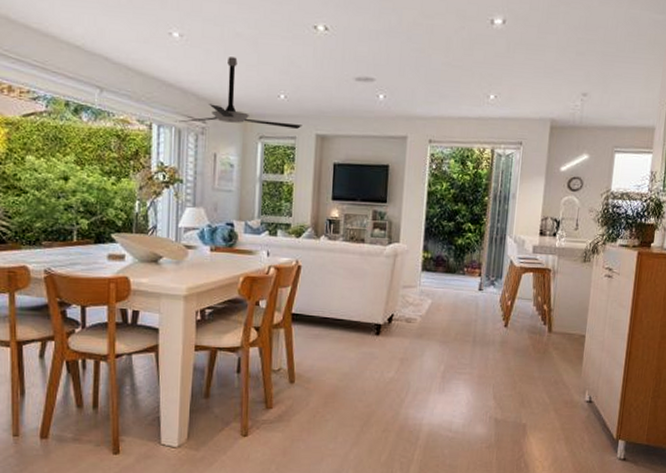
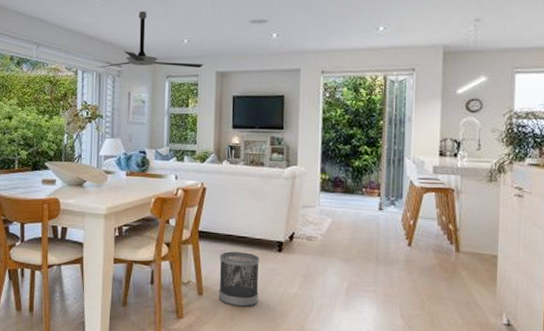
wastebasket: none [311,335,357,394] -> present [218,251,260,307]

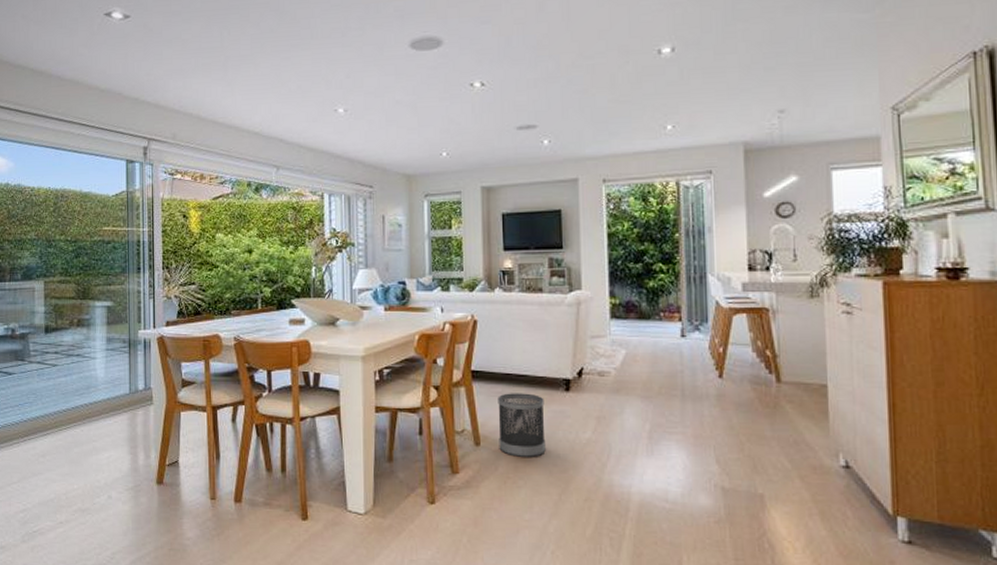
ceiling fan: present [95,11,204,68] -> none [344,123,467,190]

